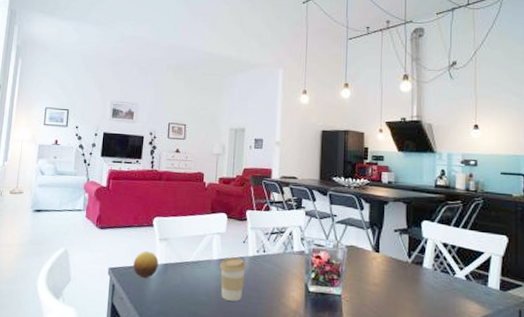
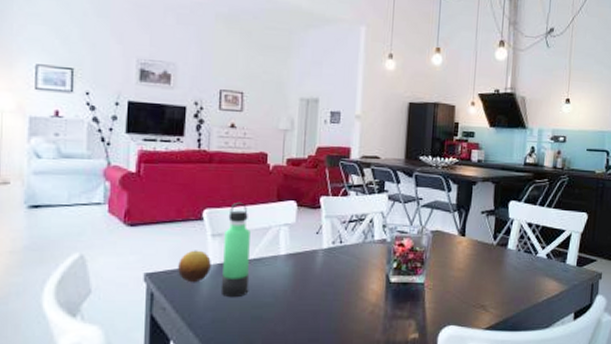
thermos bottle: none [165,212,190,294] -> present [220,201,250,298]
coffee cup: present [220,257,246,301] -> none [289,251,320,300]

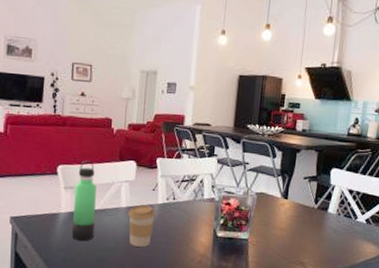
fruit: present [178,250,211,282] -> none [37,199,64,226]
coffee cup: none [289,251,320,300] -> present [128,205,155,247]

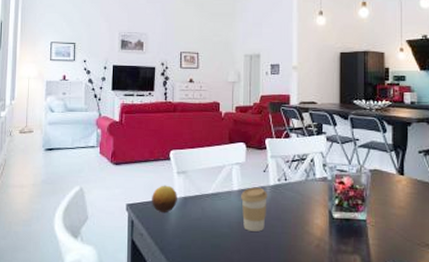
fruit: none [37,199,64,226] -> present [152,185,177,212]
thermos bottle: present [71,160,97,242] -> none [185,144,209,227]

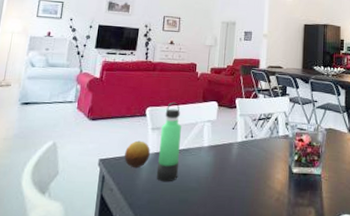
thermos bottle: none [185,144,209,227] -> present [156,102,181,182]
coffee cup: present [241,187,267,232] -> none [210,143,235,186]

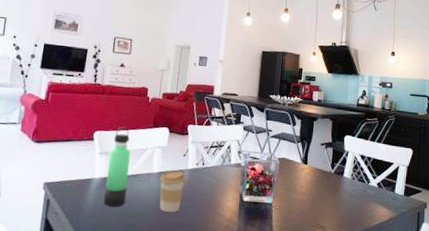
fruit: present [124,140,150,168] -> none [70,165,98,192]
coffee cup: none [210,143,235,186] -> present [159,170,185,213]

